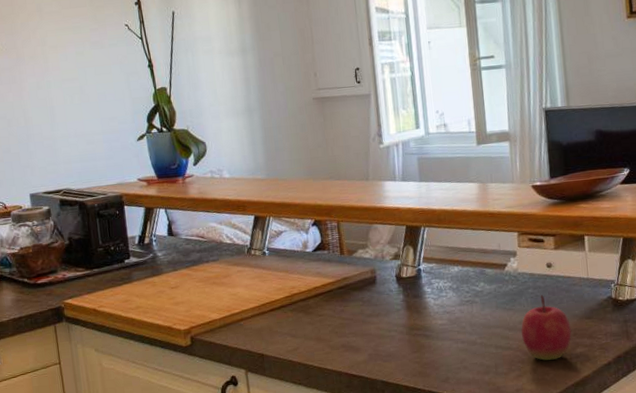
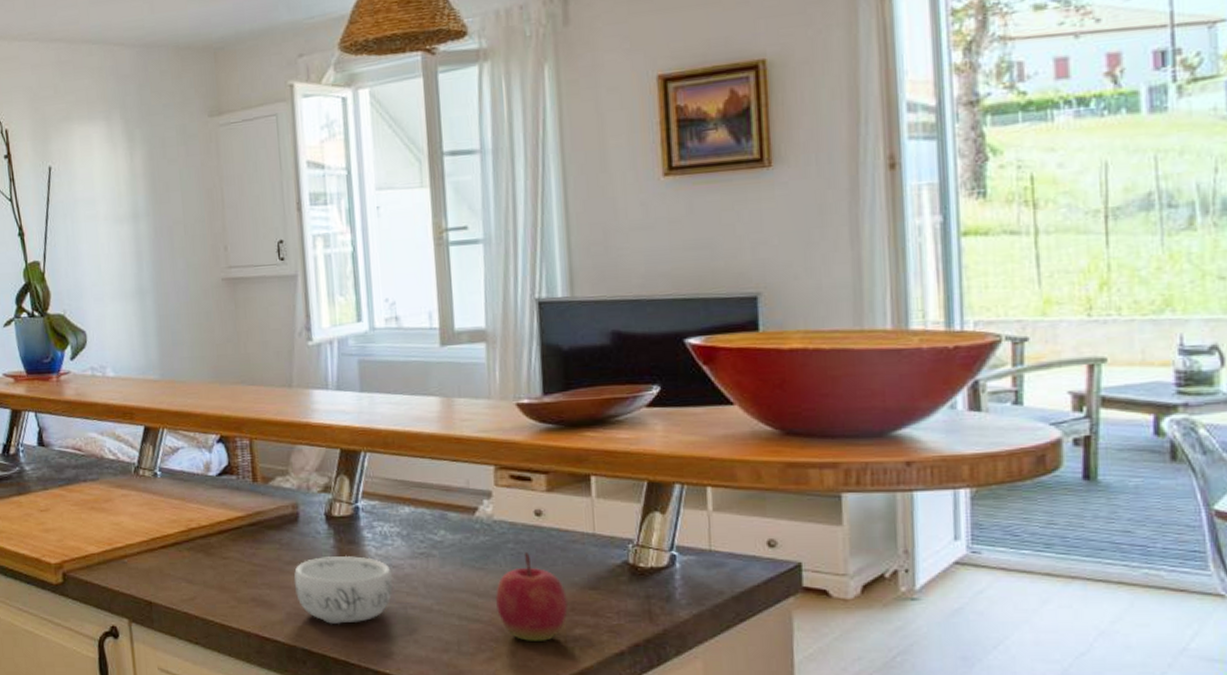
decorative bowl: none [373,306,448,361] -> present [293,555,394,625]

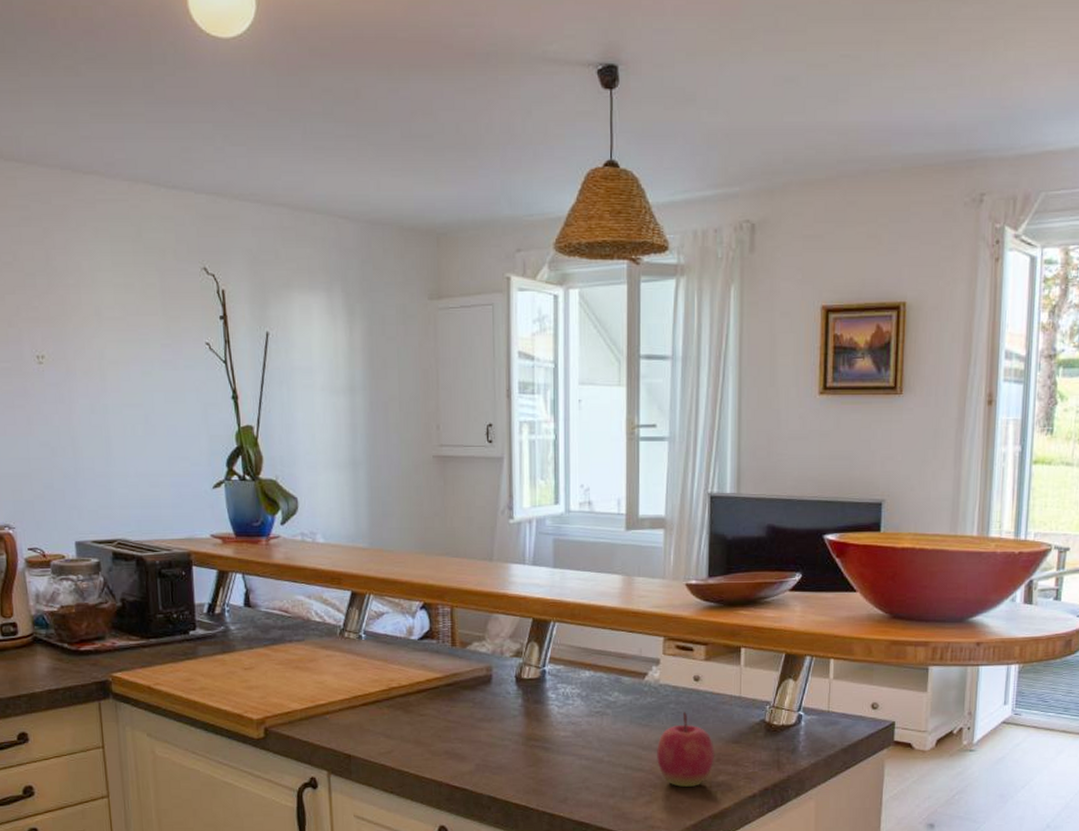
decorative bowl: present [293,555,394,625] -> none [484,713,572,775]

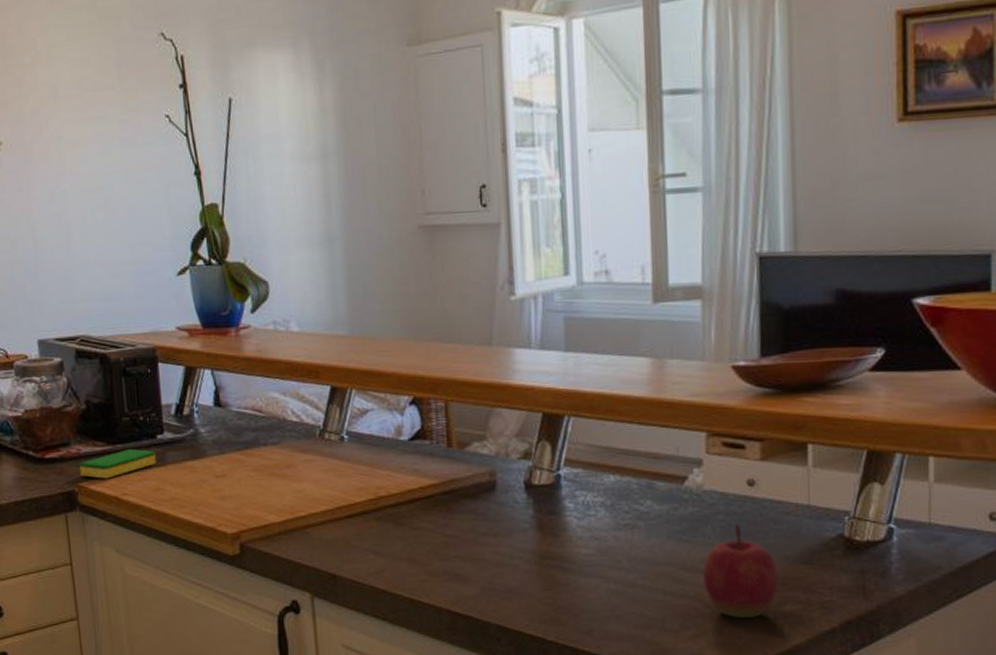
dish sponge: none [113,643,188,670] -> present [79,449,157,479]

